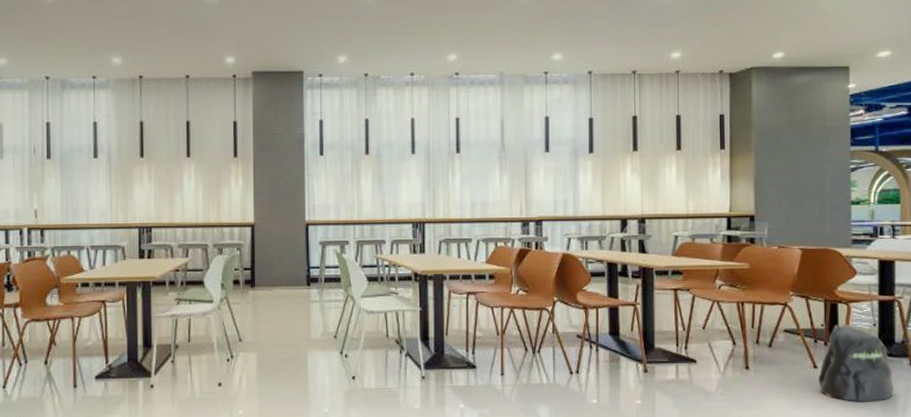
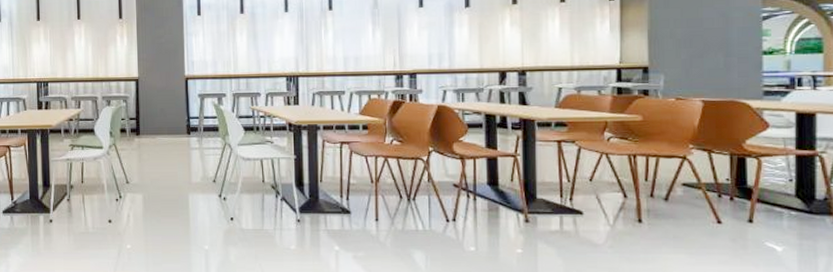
backpack: present [818,323,894,402] -> none [723,178,814,260]

